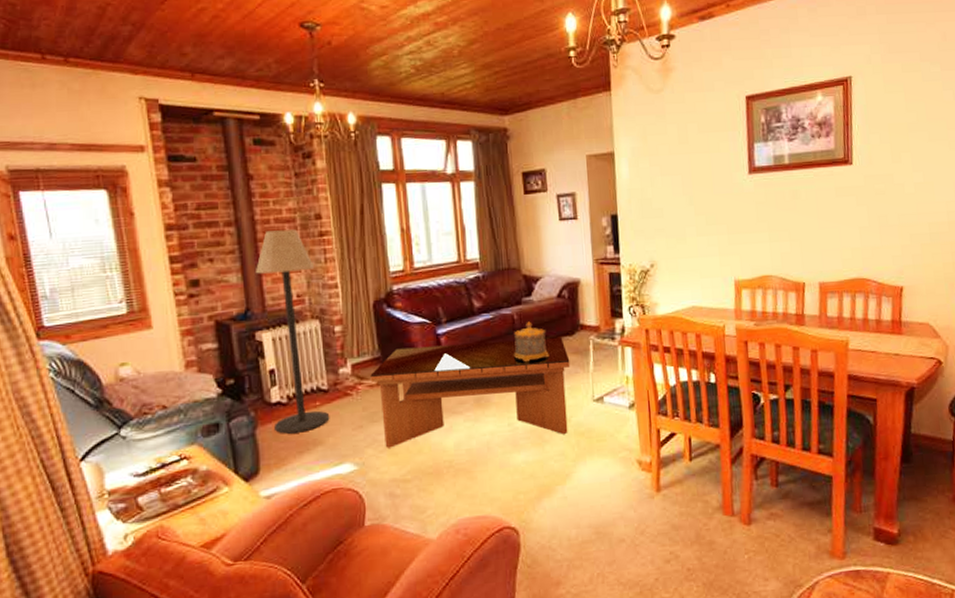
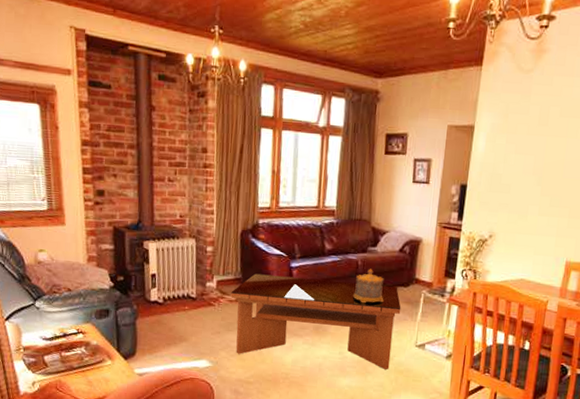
floor lamp: present [256,229,330,434] -> none [149,157,197,329]

